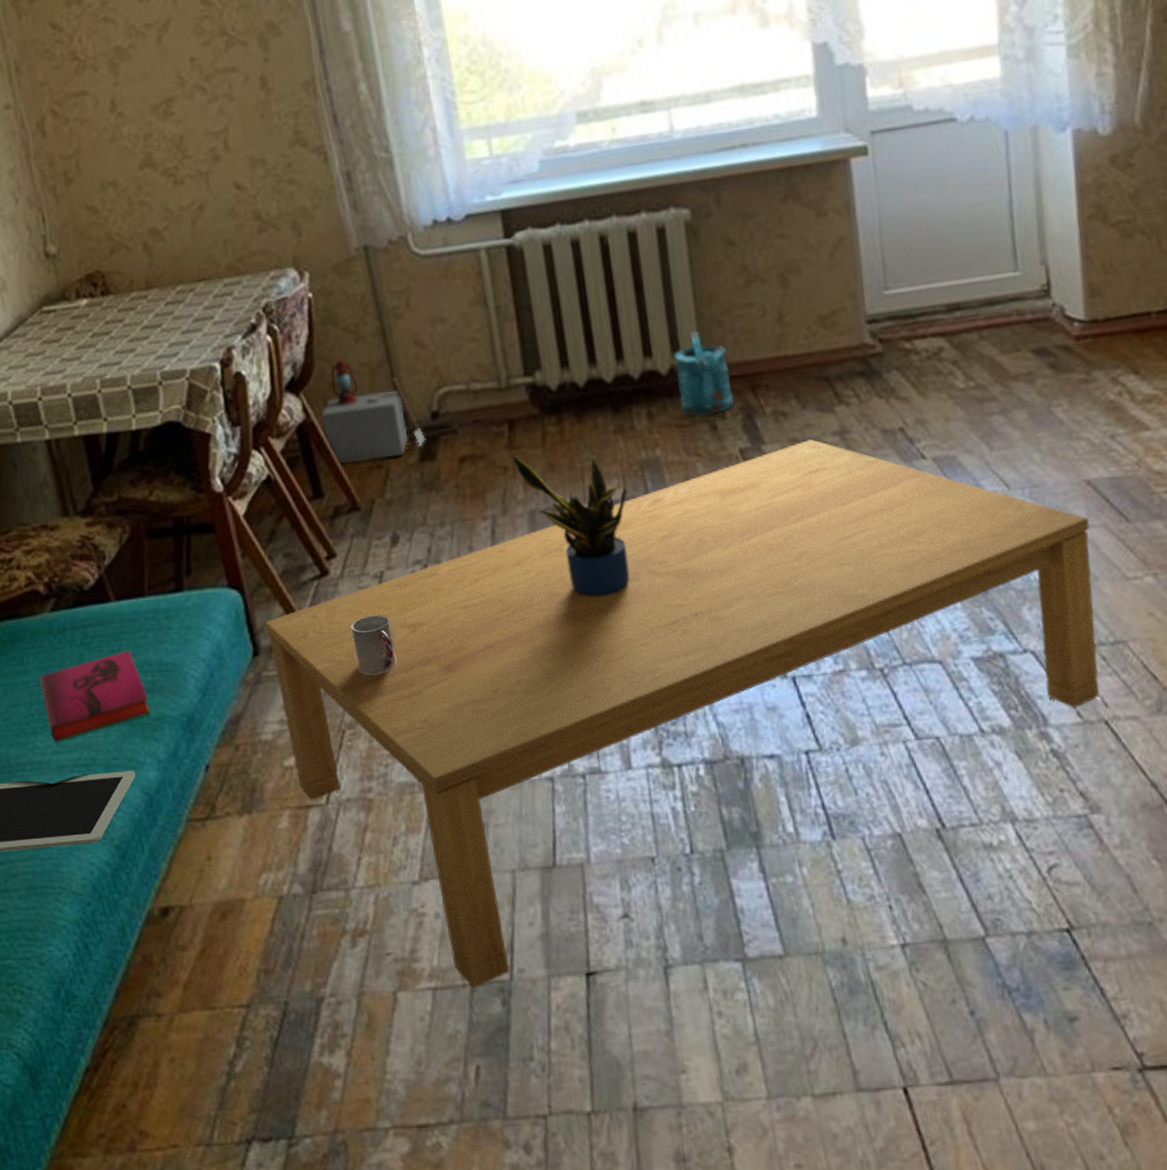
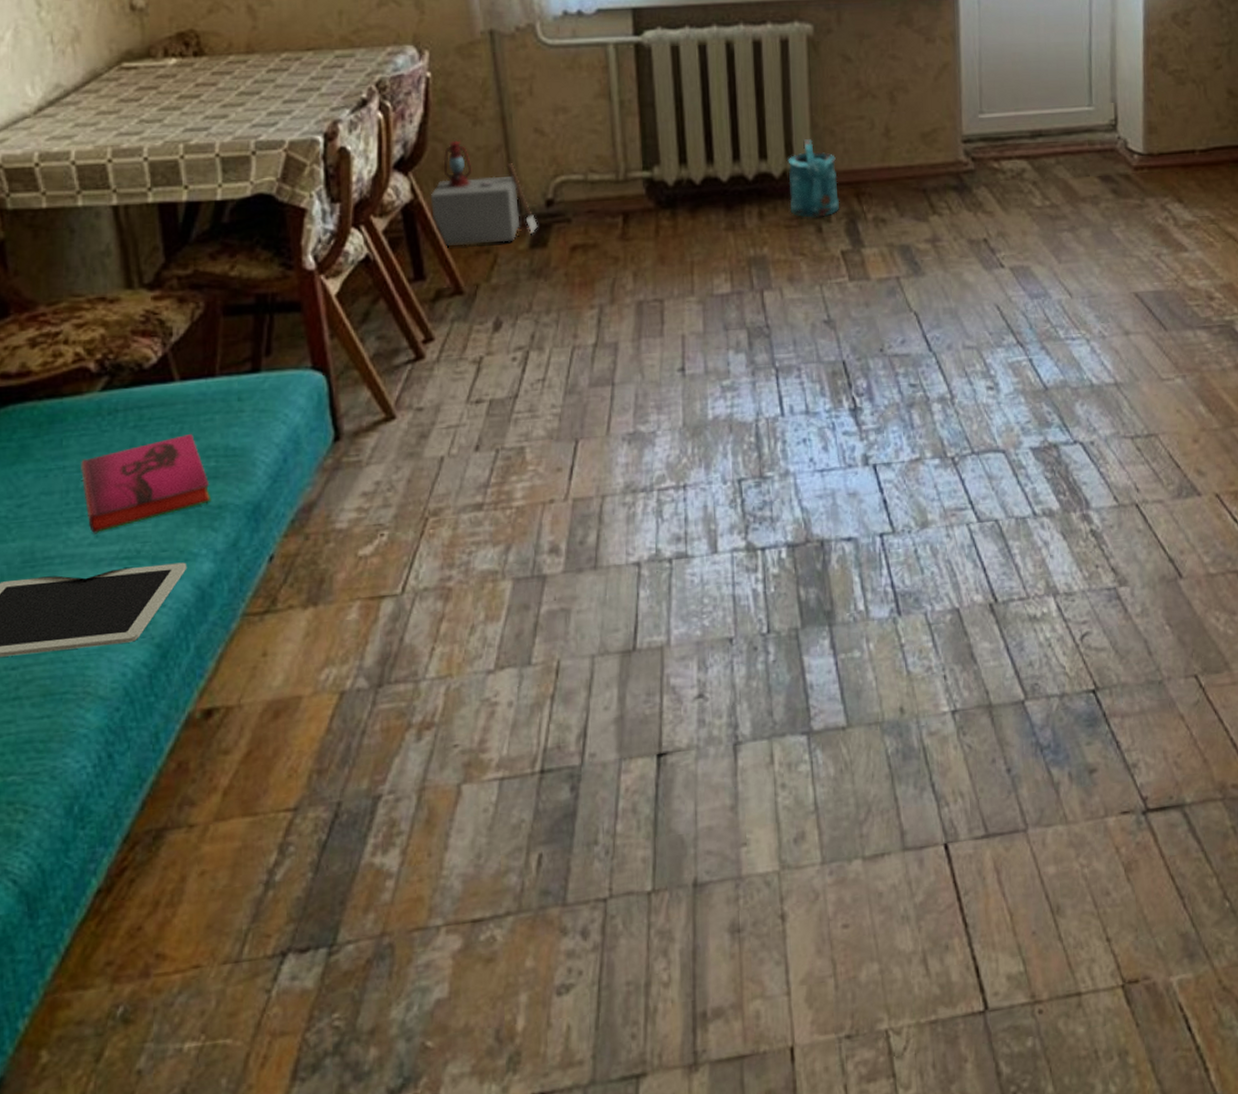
coffee table: present [264,439,1101,988] -> none [349,244,1135,776]
cup: present [351,614,397,674] -> none [443,400,489,461]
potted plant: present [511,456,630,597] -> none [623,247,733,386]

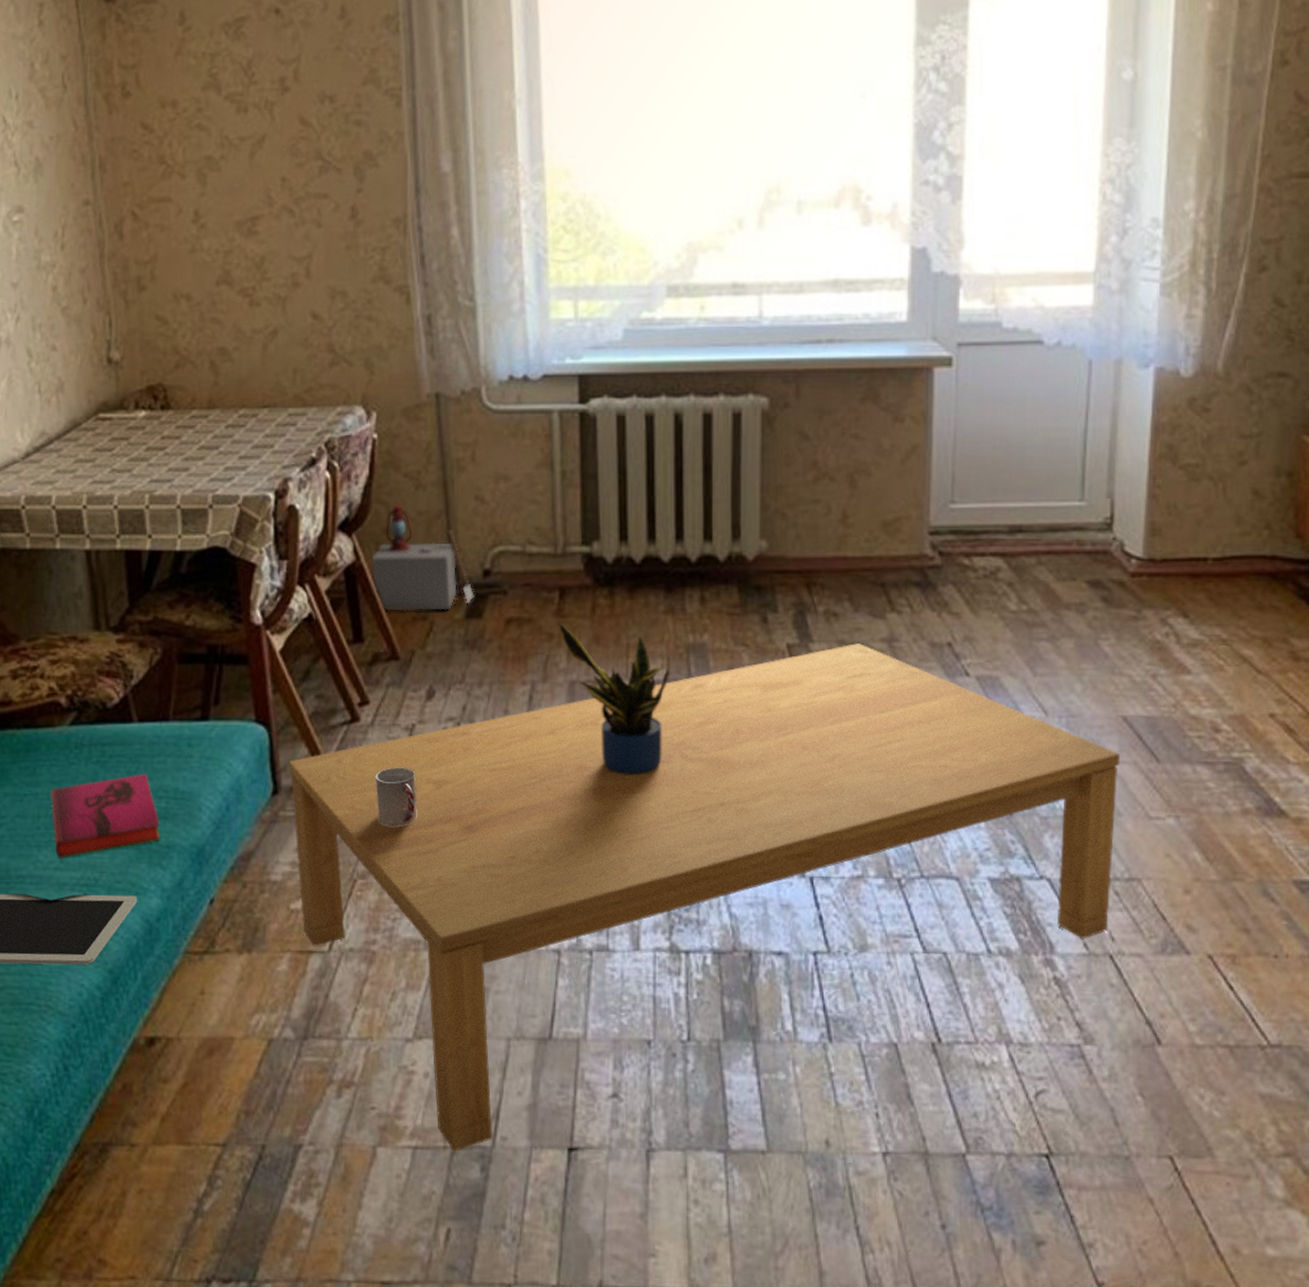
coffee table: none [349,244,1135,776] -> present [288,642,1120,1151]
cup: none [443,400,489,461] -> present [375,767,418,826]
potted plant: none [623,247,733,386] -> present [558,624,669,775]
watering can: present [787,139,840,218] -> none [734,521,789,606]

